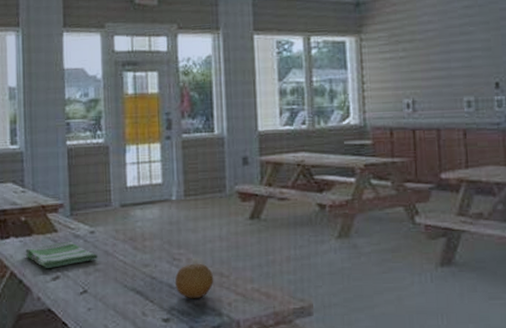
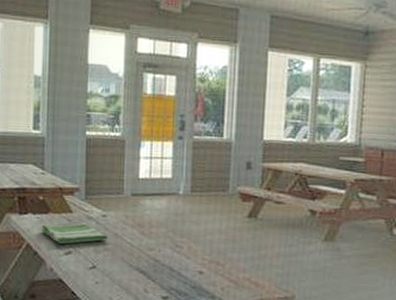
fruit: present [174,263,214,299] -> none [175,251,211,282]

